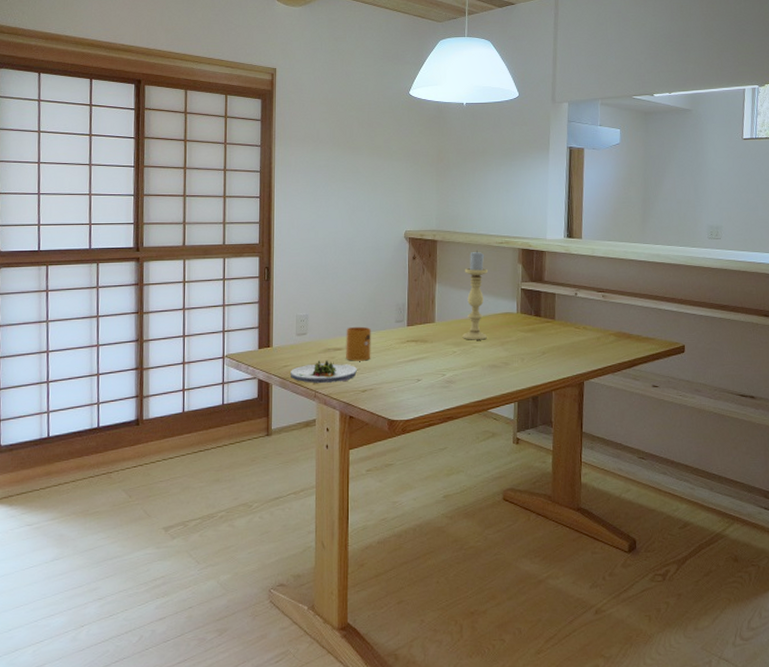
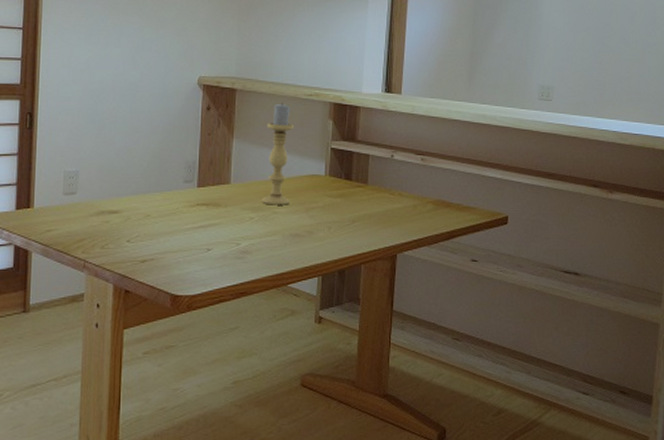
salad plate: present [291,361,358,383] -> none [55,225,137,251]
mug: present [346,326,371,361] -> none [123,186,154,226]

